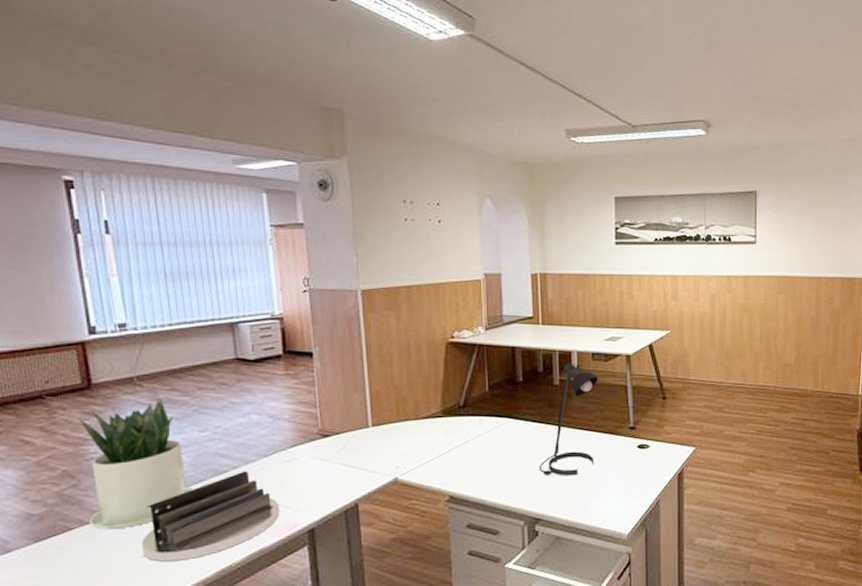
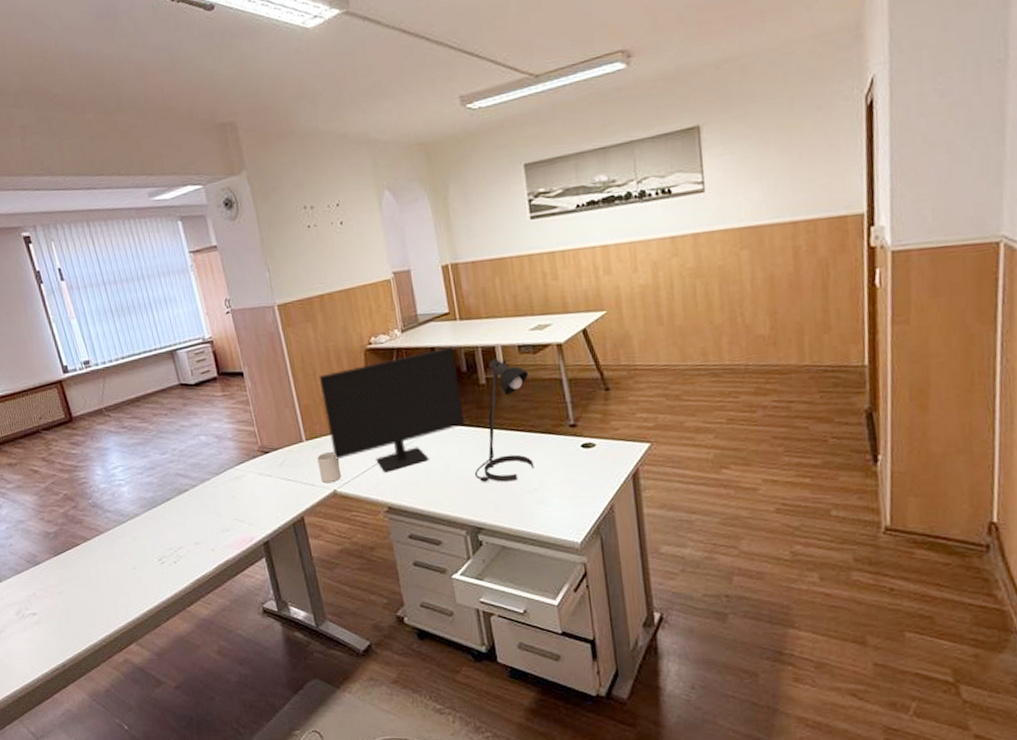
planter: present [78,398,192,530] -> none [68,426,163,545]
desk organizer: present [141,471,280,562] -> none [130,489,237,572]
mug: none [382,438,406,471] -> present [317,451,342,484]
monitor: none [395,348,536,462] -> present [318,347,466,473]

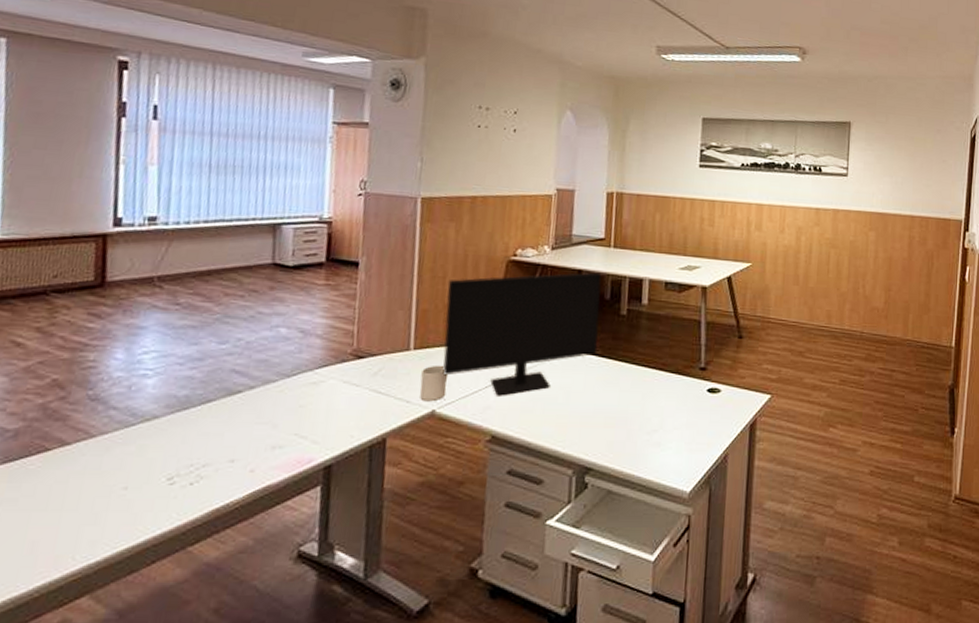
desk lamp: present [475,358,533,482] -> none [596,291,671,420]

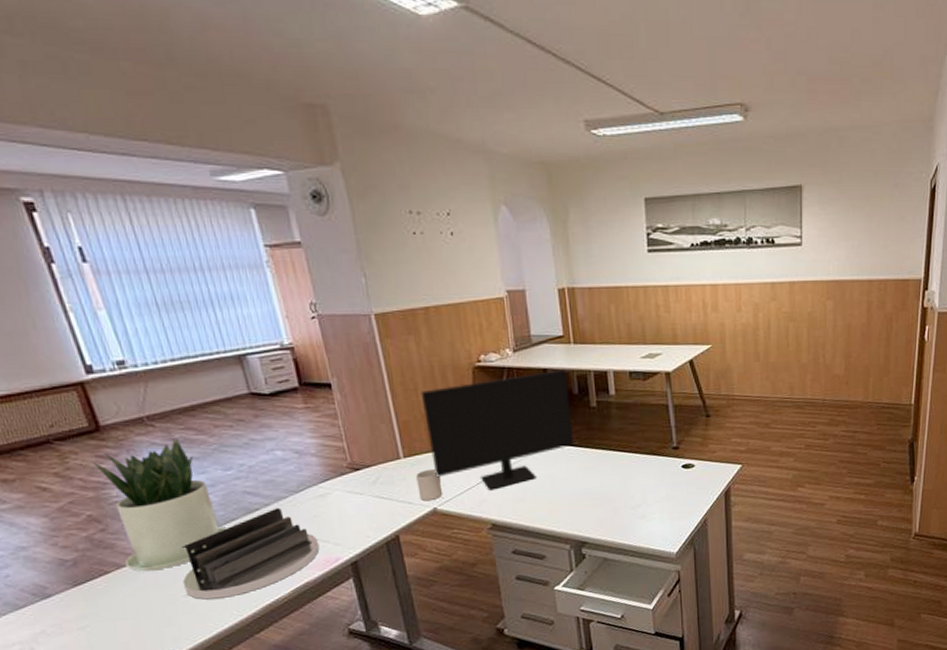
planter: none [71,303,199,453] -> present [93,438,226,572]
desk organizer: none [127,392,296,495] -> present [181,507,320,600]

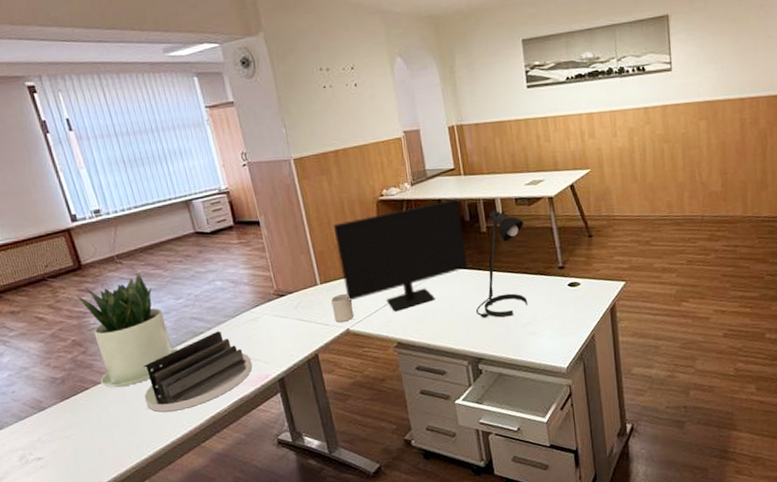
desk lamp: none [582,382,638,499] -> present [476,209,527,318]

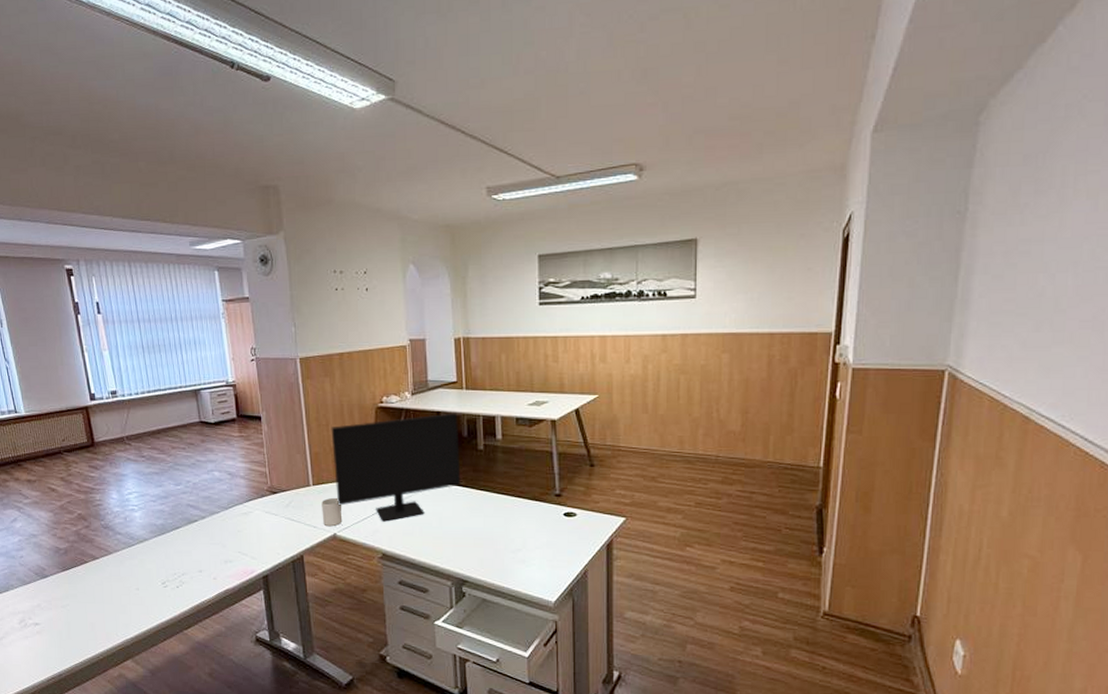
planter: present [76,273,178,388] -> none [86,456,172,565]
desk organizer: present [143,331,253,412] -> none [136,521,240,595]
desk lamp: present [476,209,527,318] -> none [465,427,524,541]

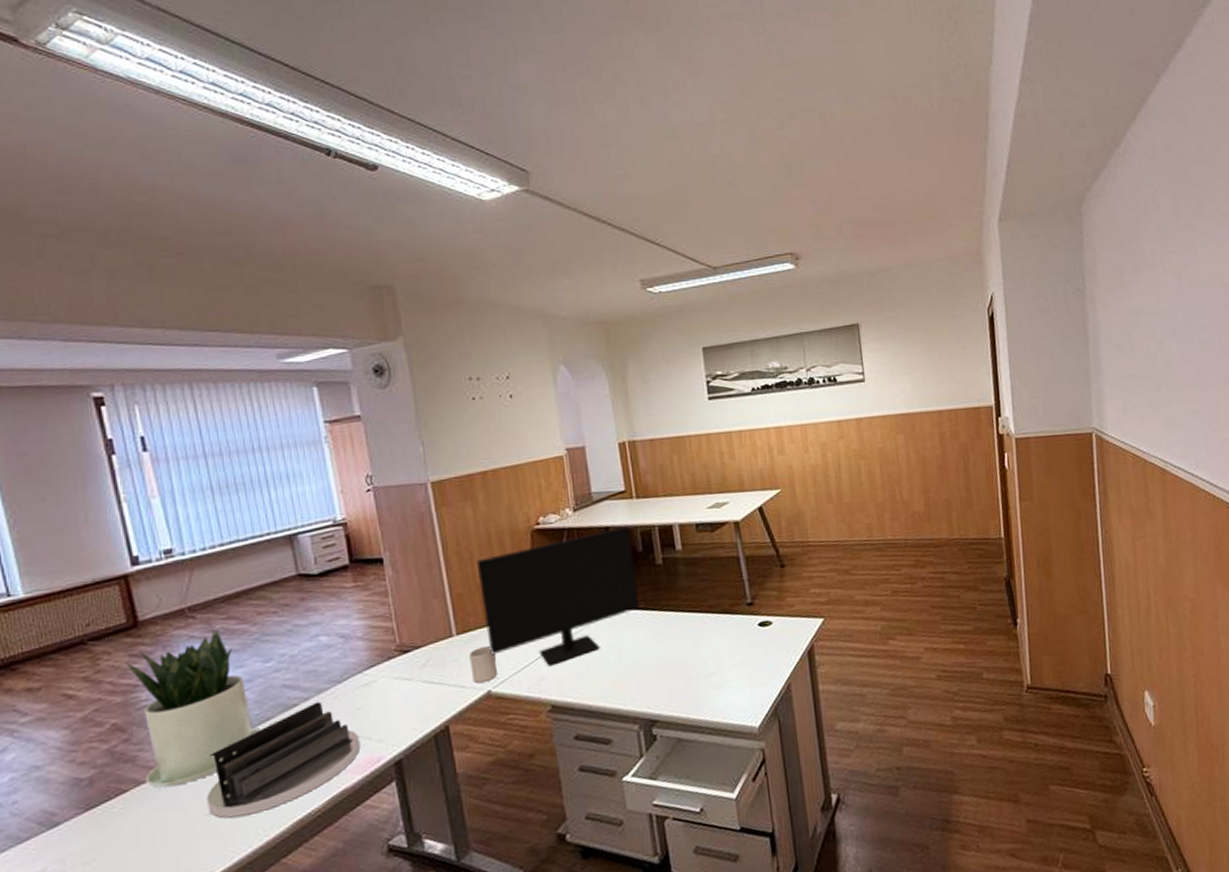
planter: none [86,456,172,565] -> present [125,630,260,788]
desk organizer: none [136,521,240,595] -> present [206,701,361,819]

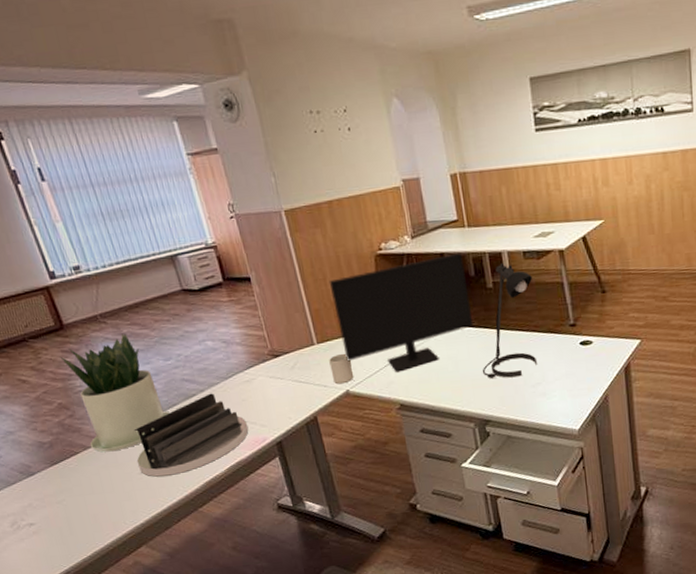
desk lamp: none [650,537,711,670] -> present [483,263,537,379]

